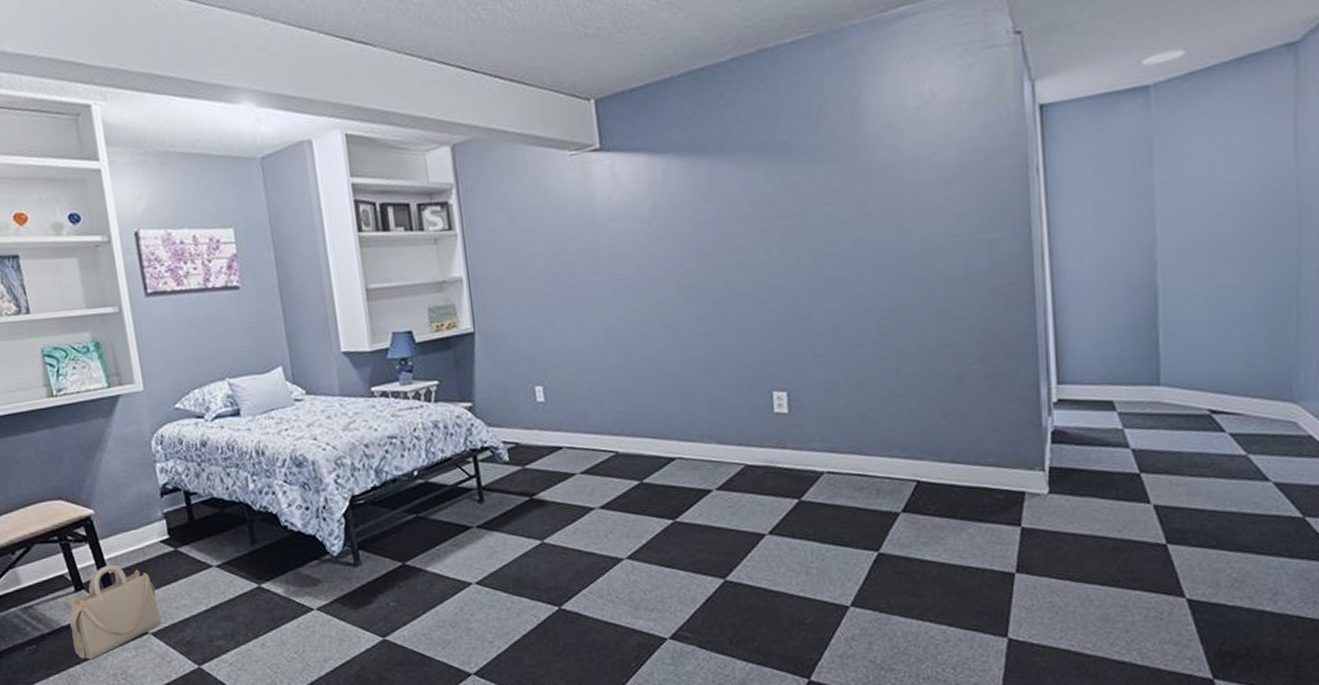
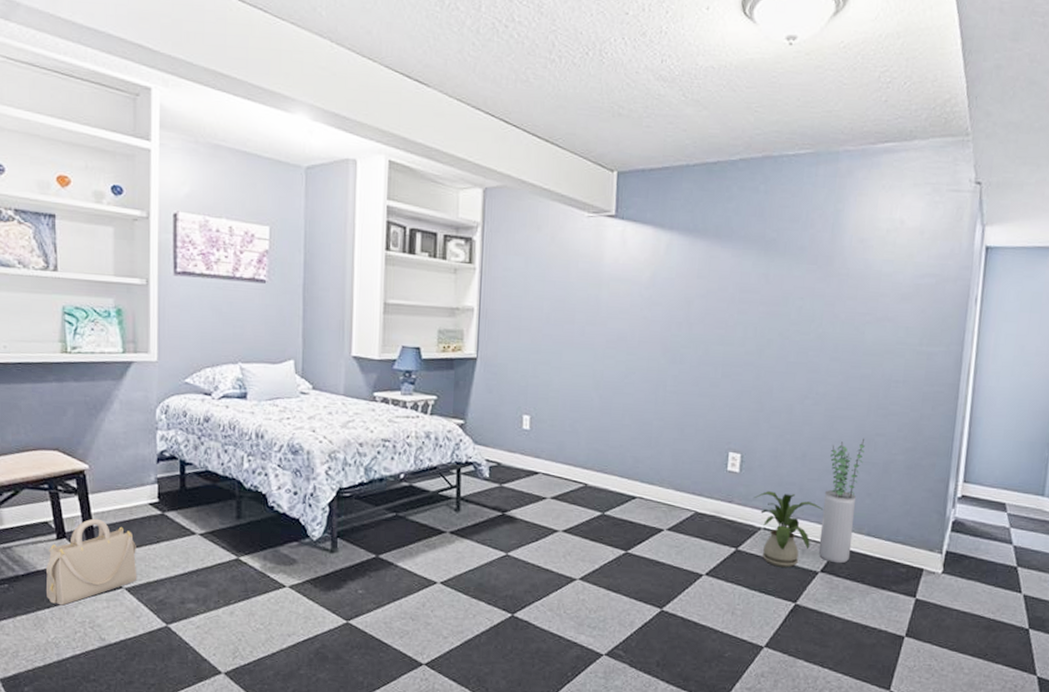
house plant: none [810,428,894,514] -> present [754,491,824,568]
vase: none [891,351,935,500] -> present [818,438,865,564]

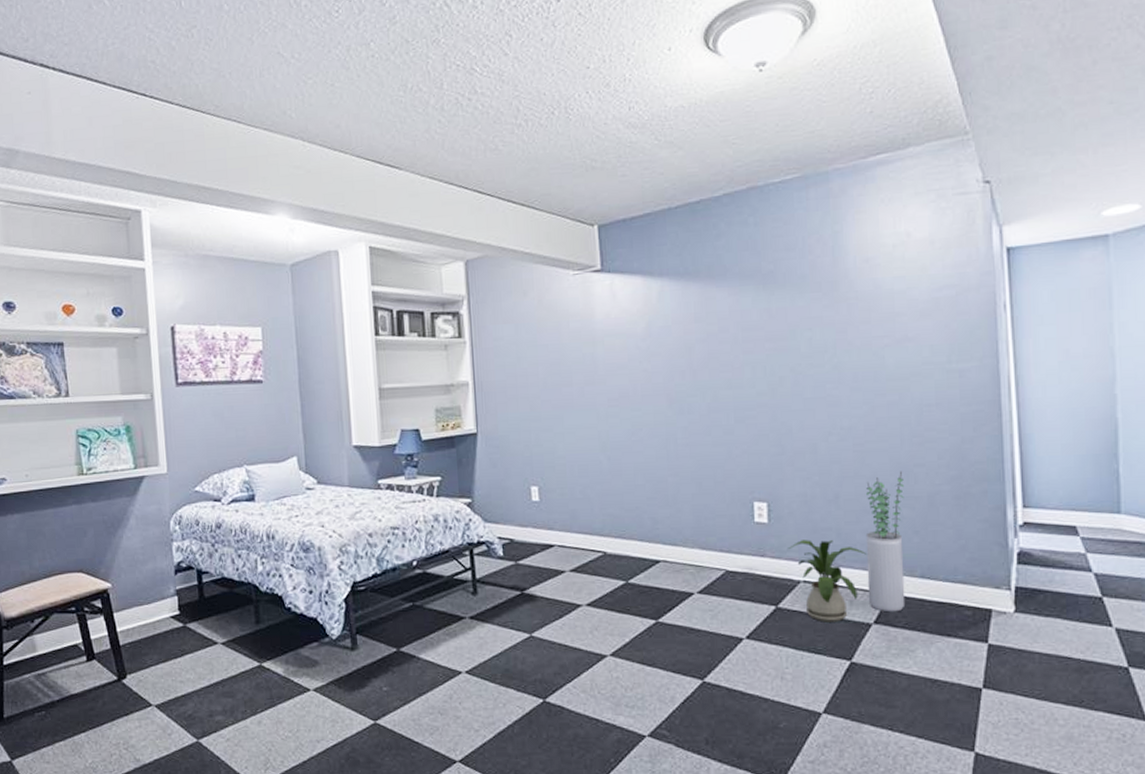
handbag: present [46,518,137,606] -> none [79,637,166,728]

